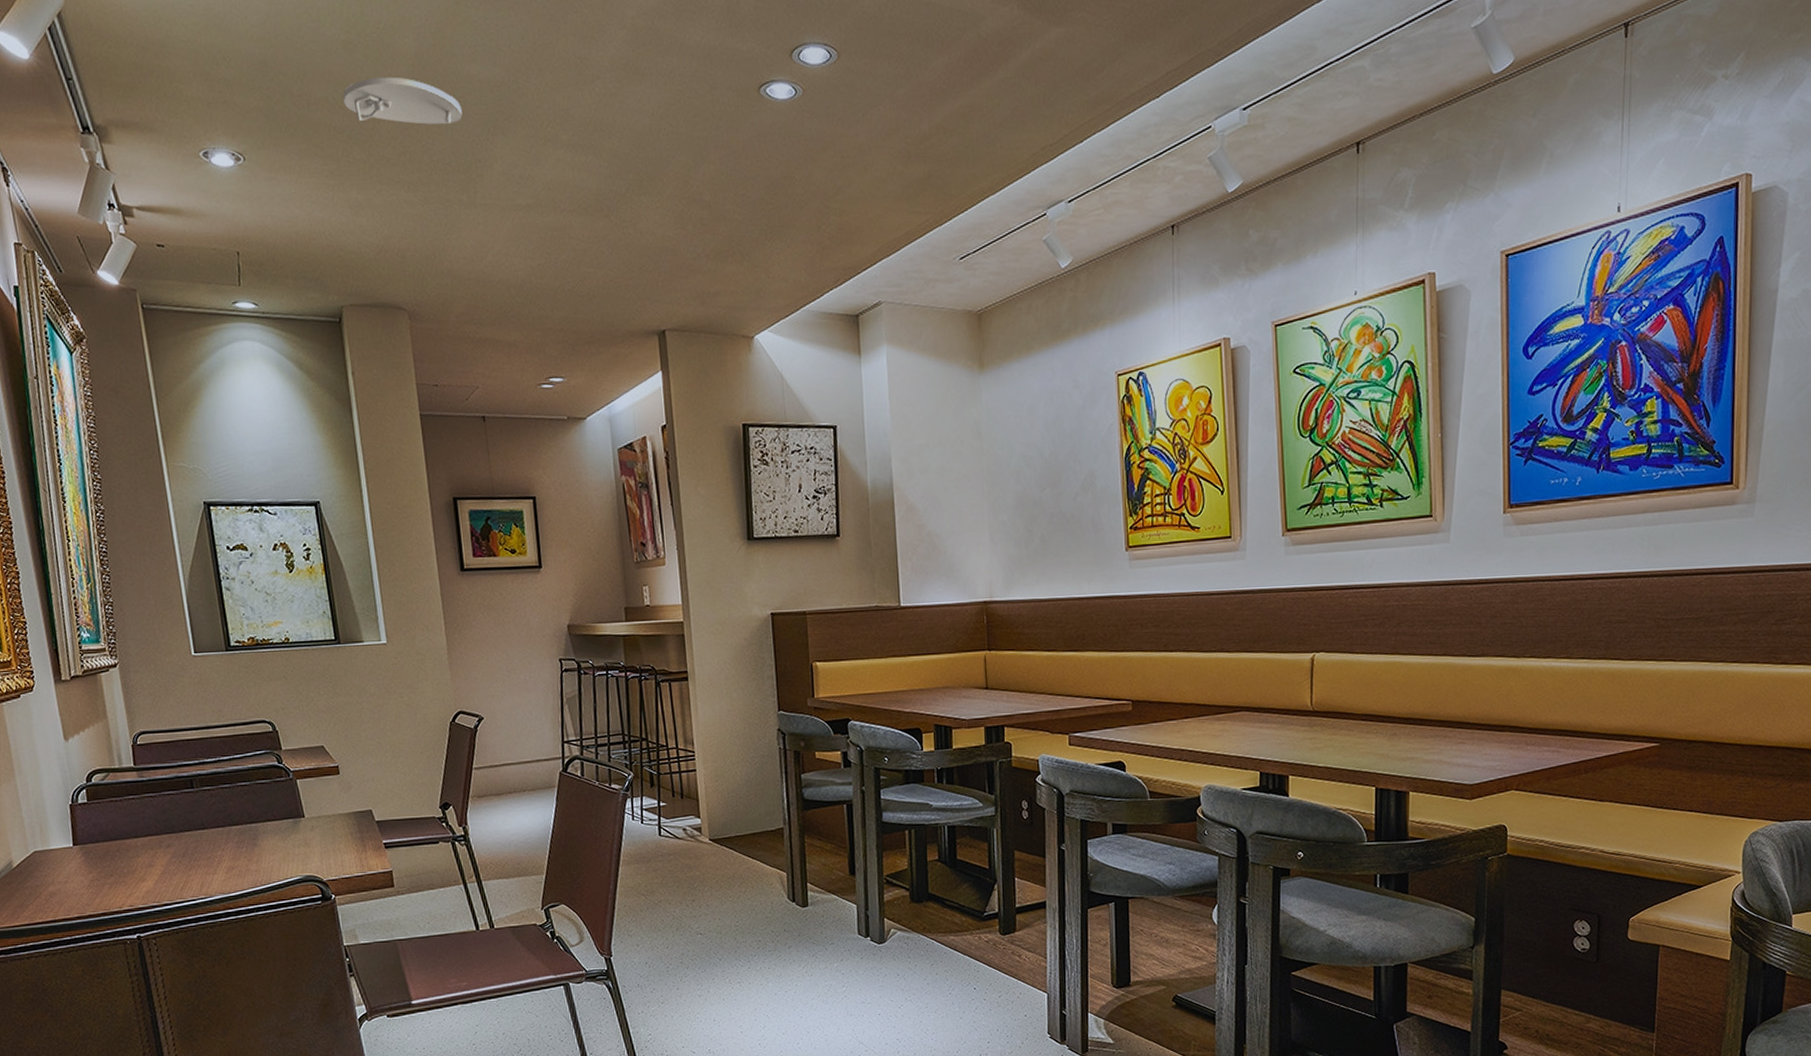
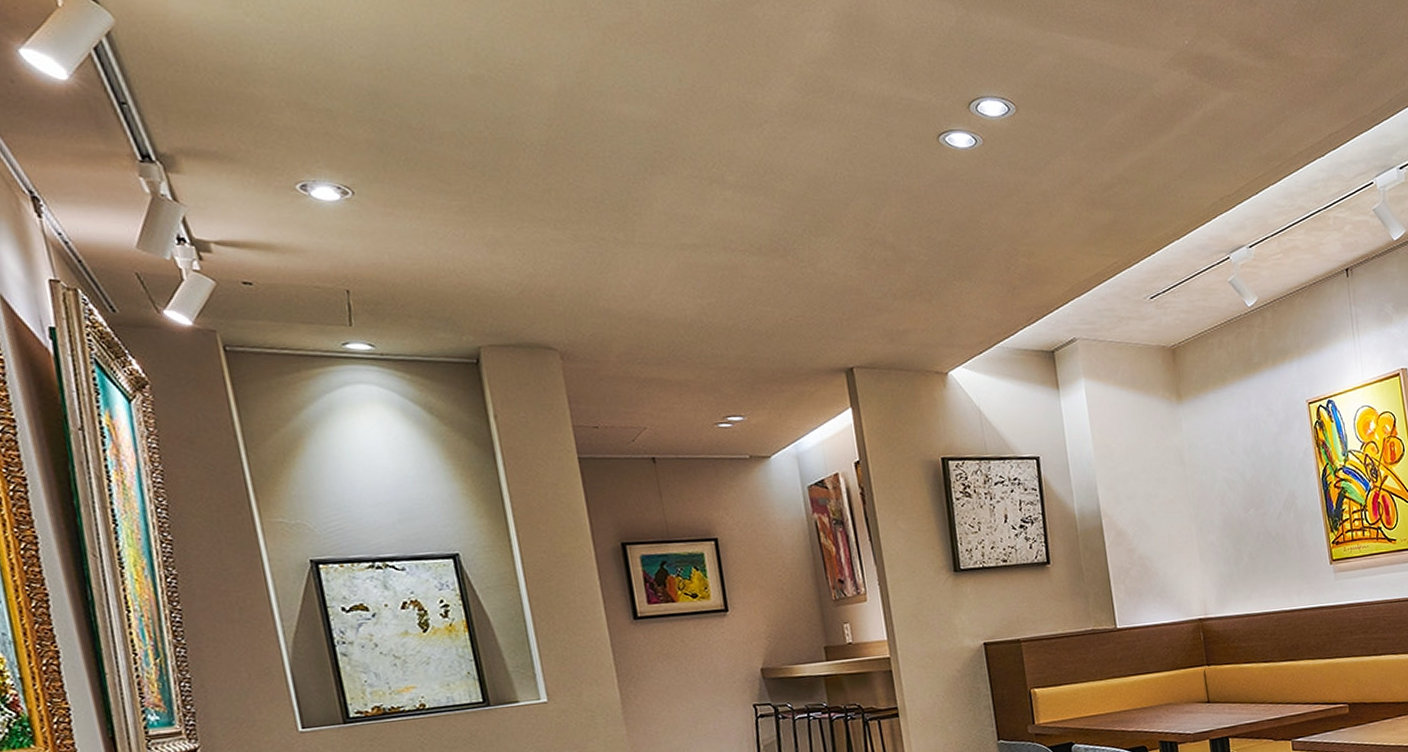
smoke detector: present [343,76,463,125] -> none [472,113,615,163]

